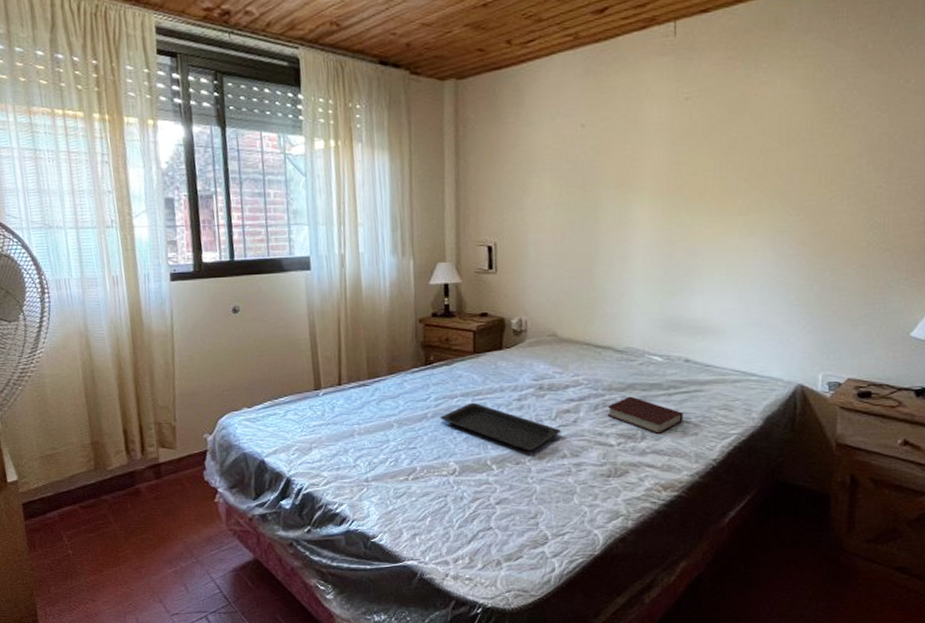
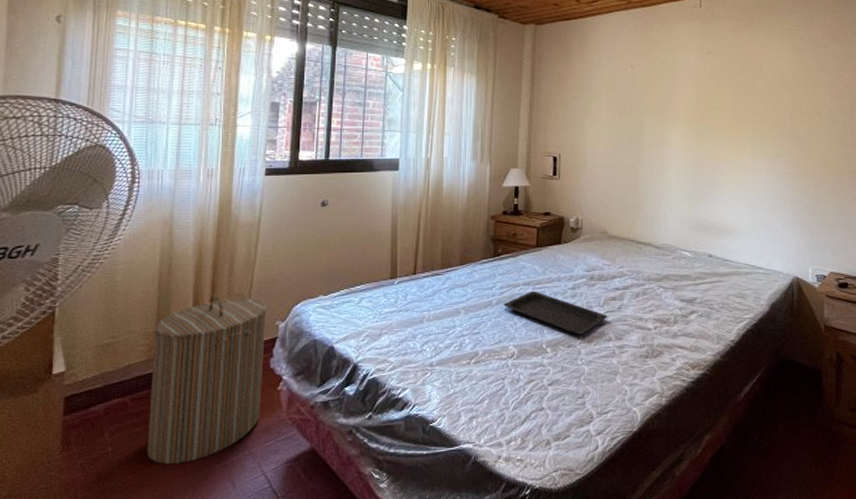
laundry hamper: none [89,408,201,568] -> present [147,295,267,464]
book: present [607,396,683,435] -> none [646,286,707,320]

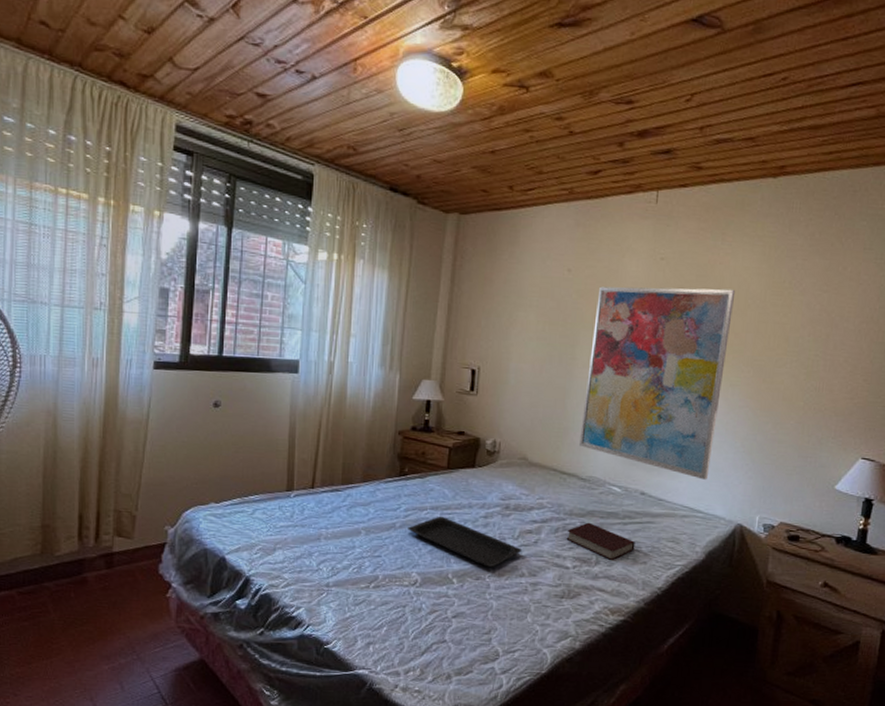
laundry hamper: present [147,295,267,464] -> none [35,494,155,661]
book: none [646,286,707,320] -> present [566,522,635,561]
wall art: none [652,75,772,240] -> present [580,286,736,480]

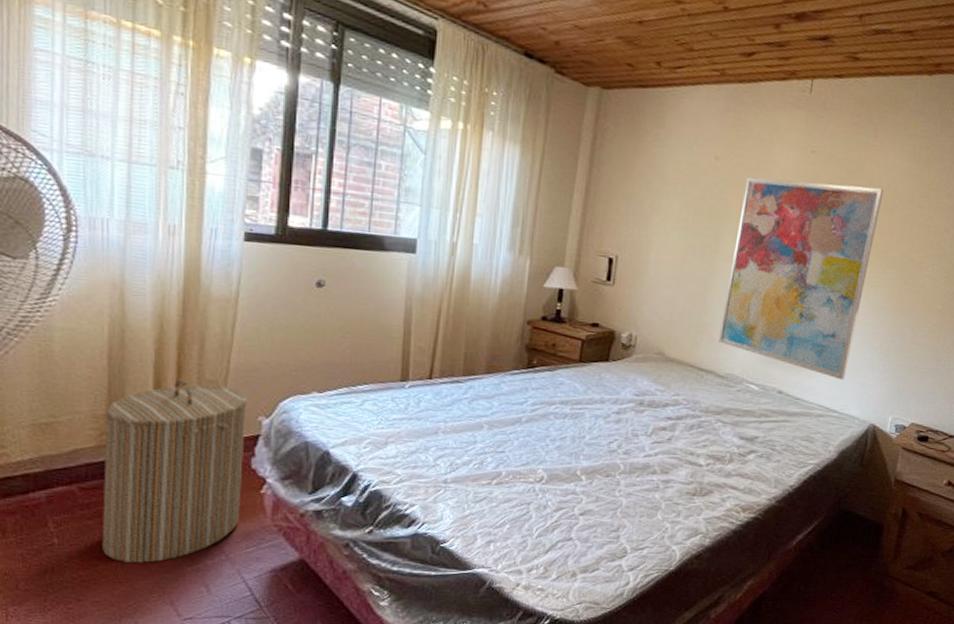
laundry hamper: none [35,494,155,661] -> present [102,379,247,563]
serving tray: present [408,516,522,568] -> none [534,411,655,465]
book: present [566,522,635,561] -> none [701,420,770,459]

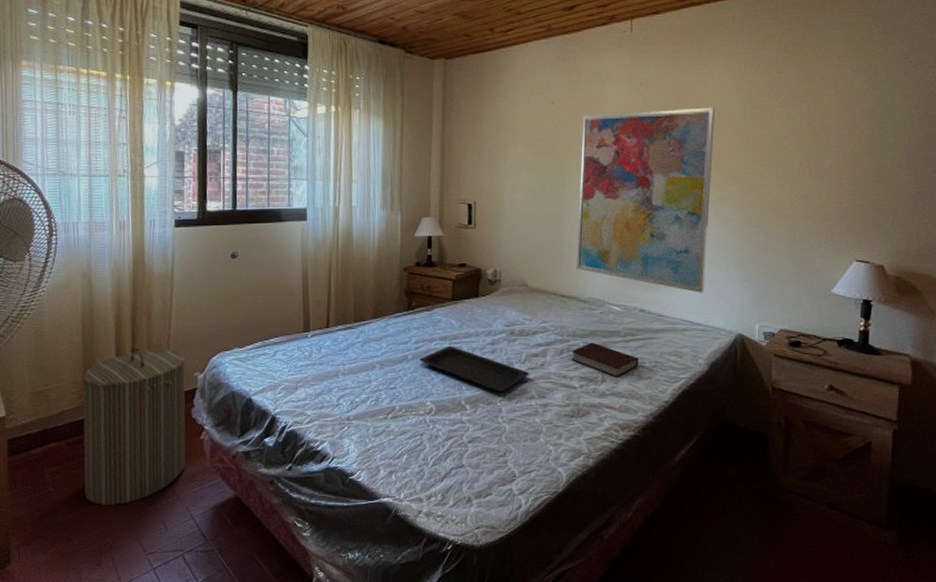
serving tray: none [534,411,655,465] -> present [419,345,530,393]
book: none [701,420,770,459] -> present [571,342,639,378]

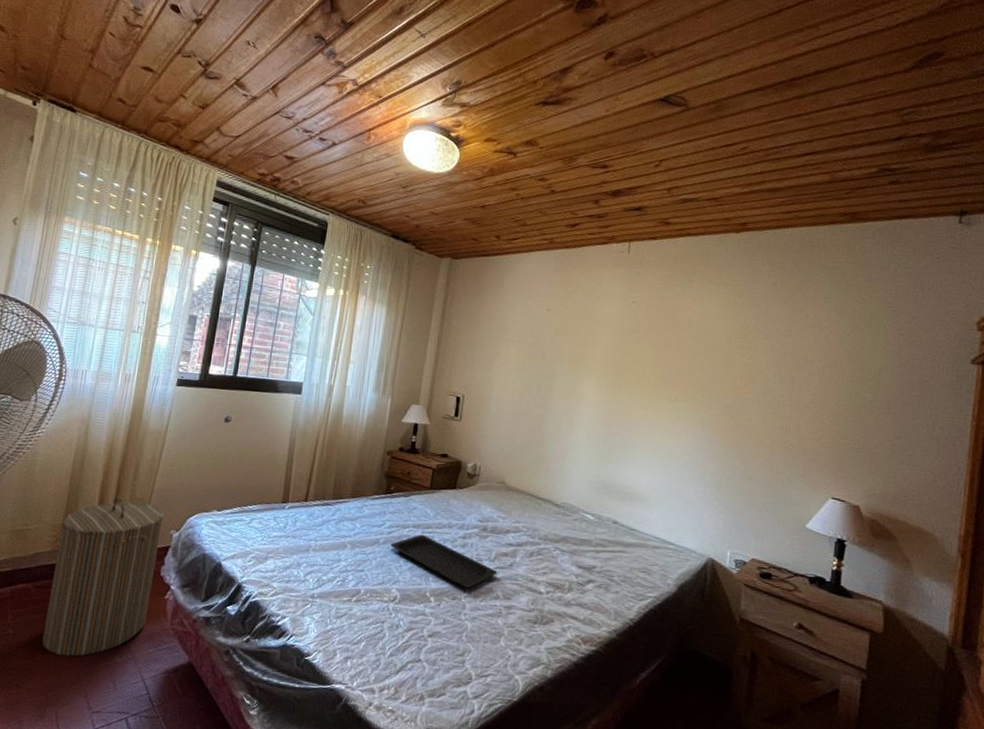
book: present [571,342,639,378] -> none [540,548,608,589]
wall art: present [577,107,716,293] -> none [555,325,703,512]

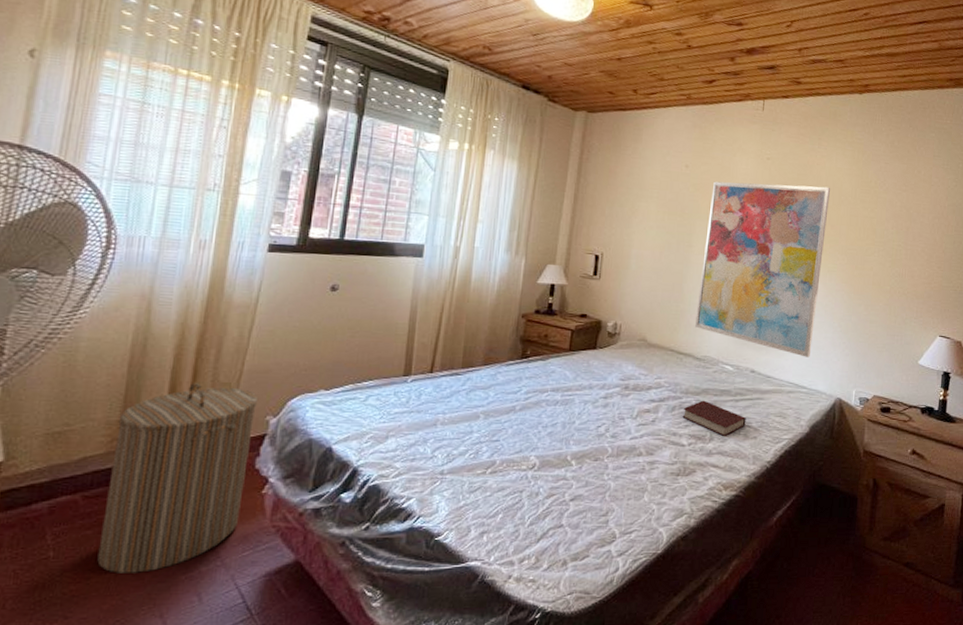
serving tray: present [390,534,498,588] -> none [528,397,641,448]
book: none [540,548,608,589] -> present [682,400,746,437]
wall art: none [555,325,703,512] -> present [695,181,831,357]

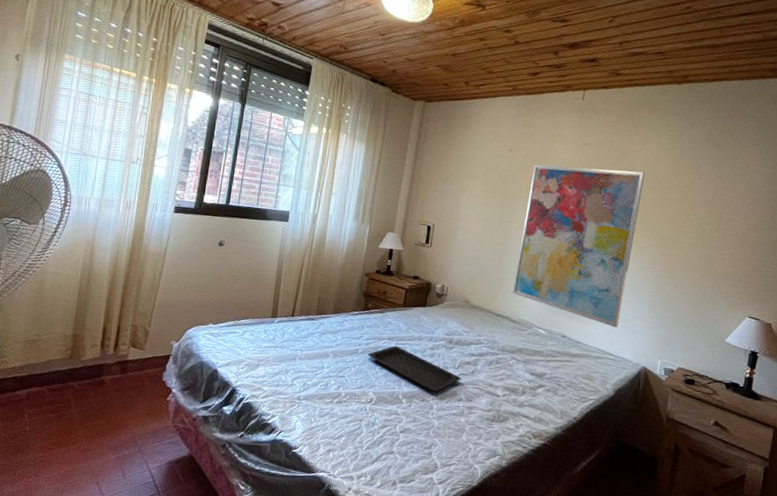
laundry hamper: present [97,383,257,573] -> none [57,311,165,450]
serving tray: none [528,397,641,448] -> present [368,345,462,392]
book: present [682,400,746,437] -> none [498,358,556,392]

